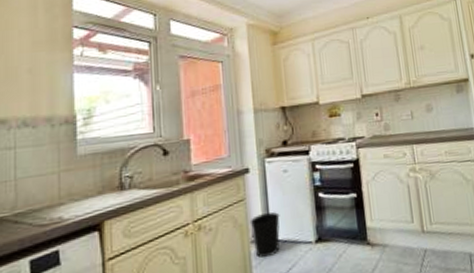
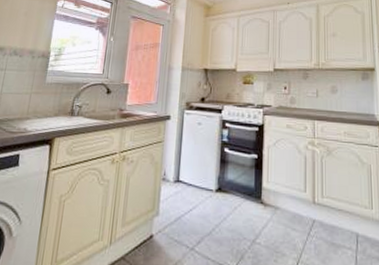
wastebasket: present [249,212,280,258] -> none [164,157,190,196]

